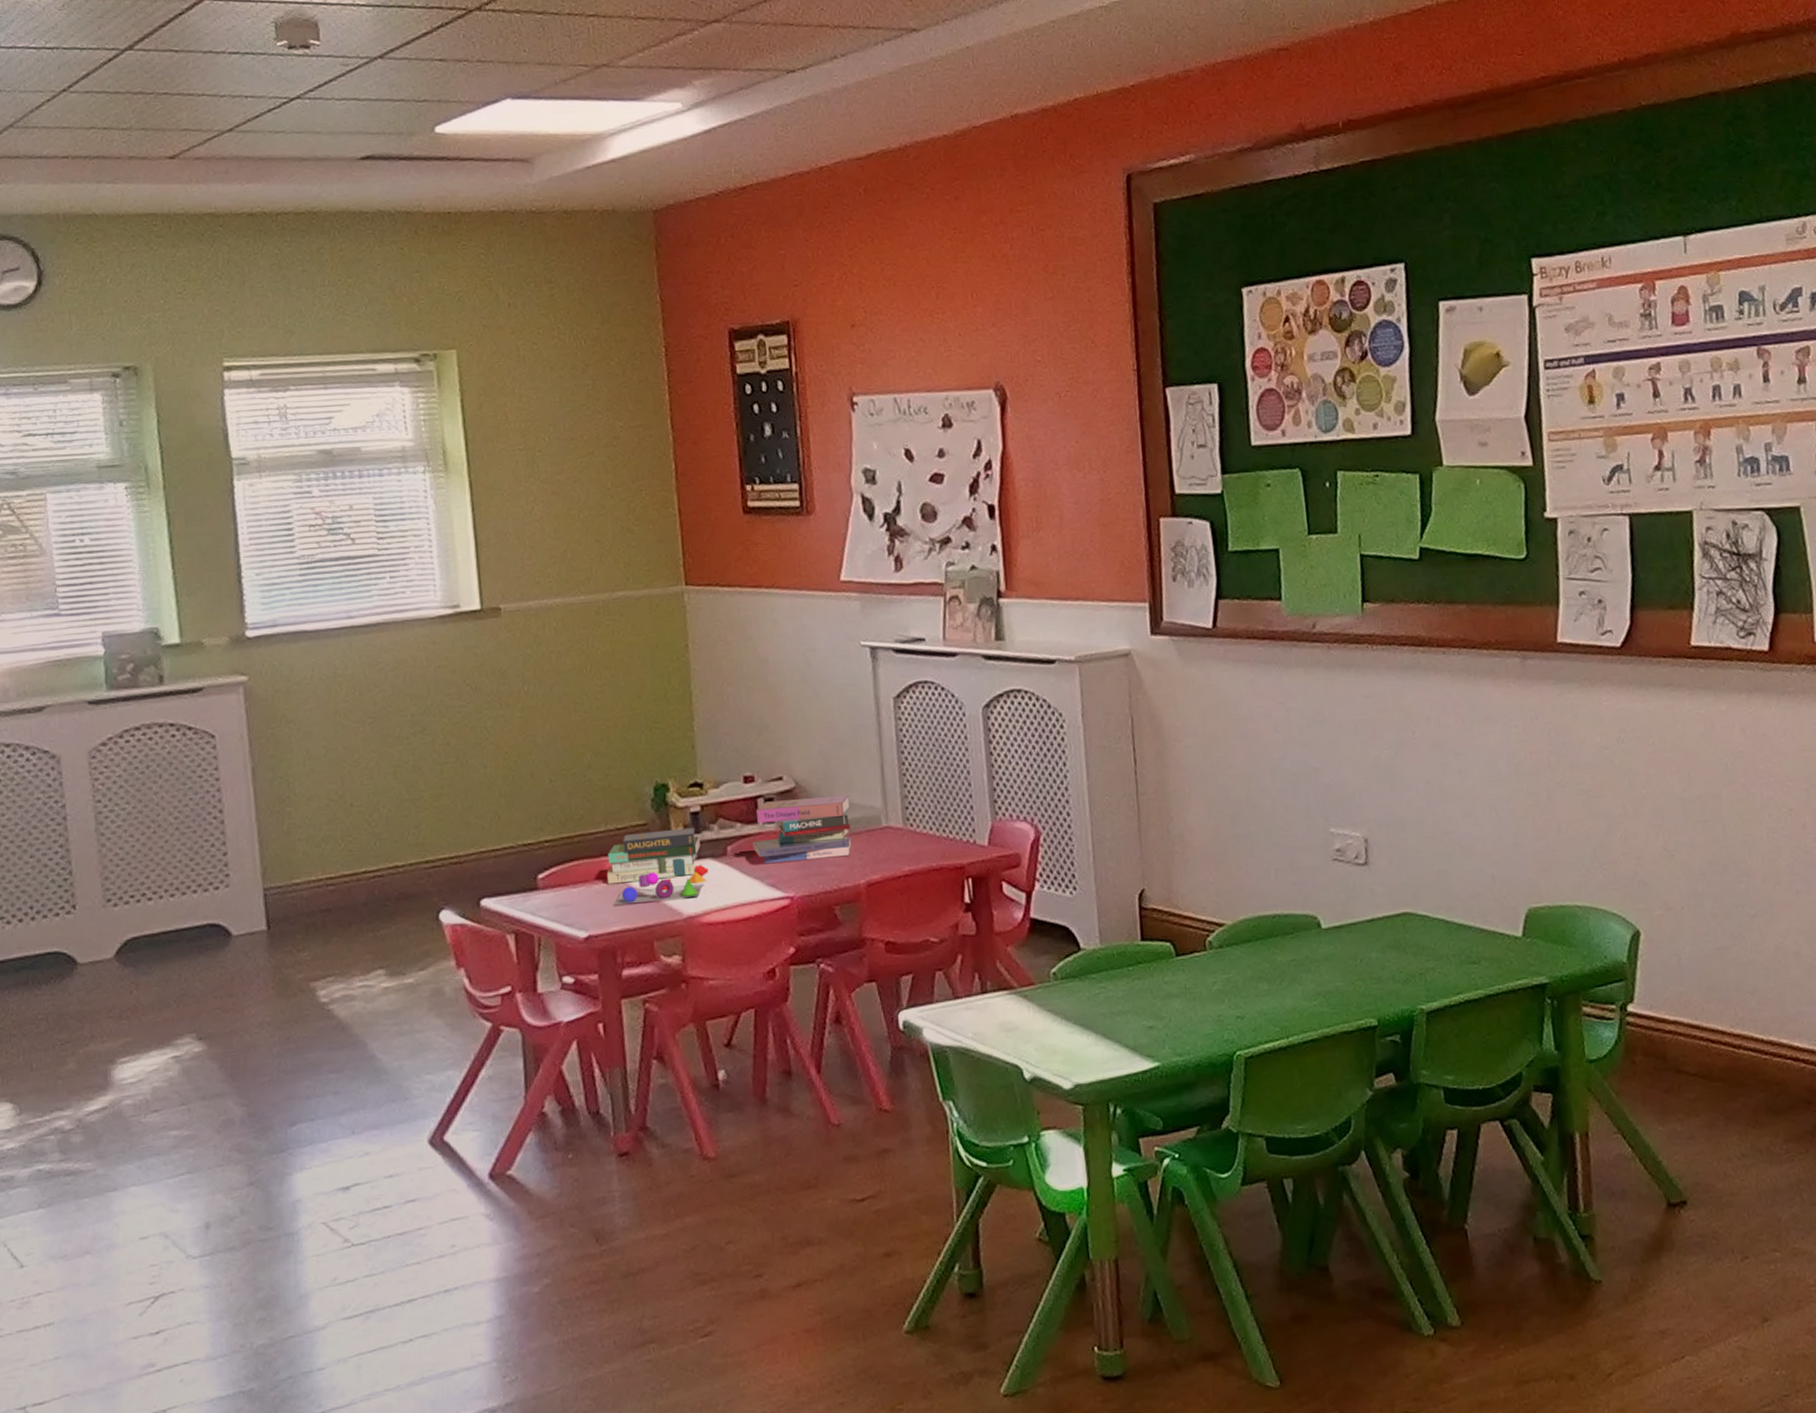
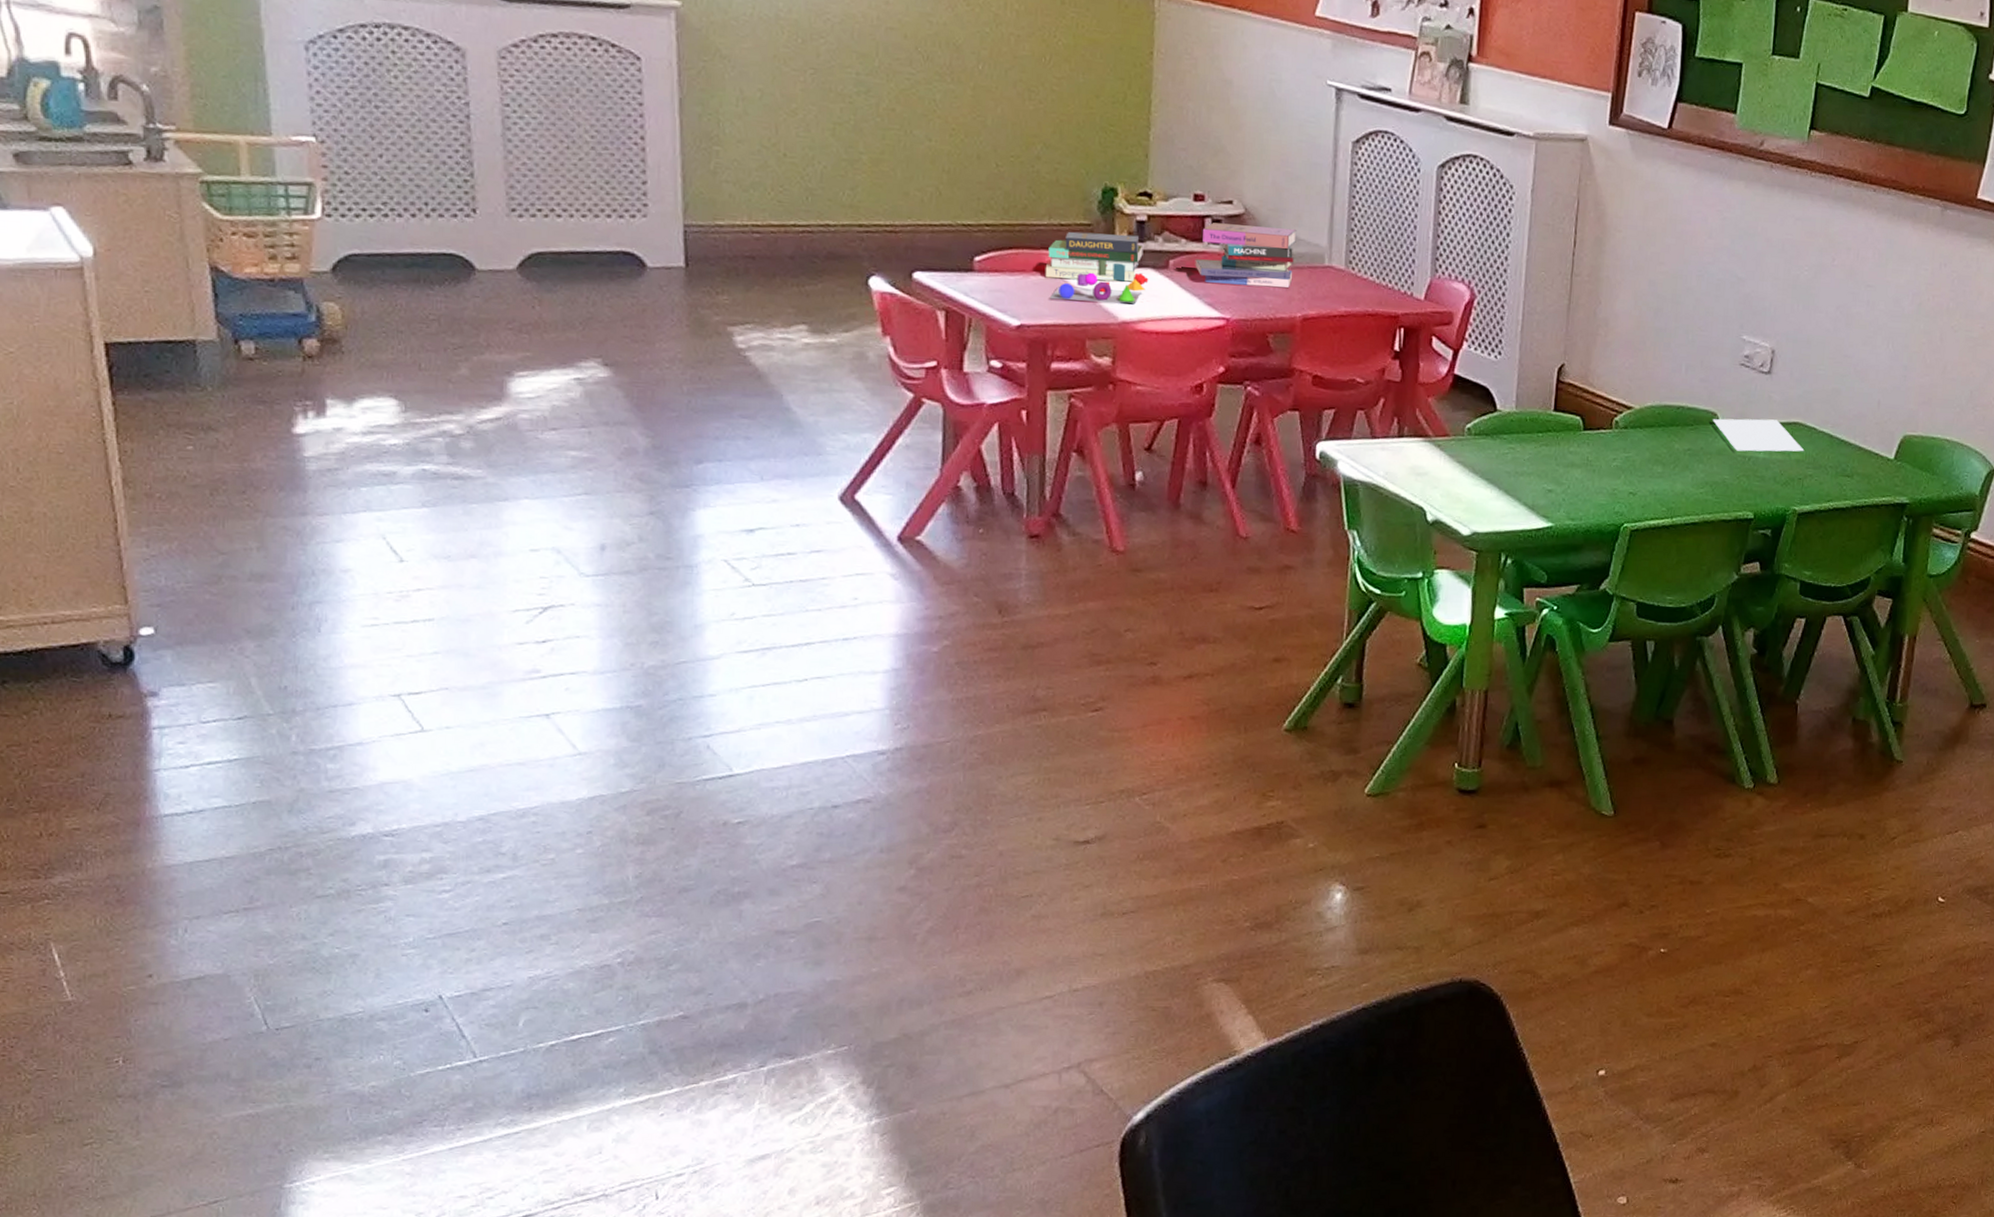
paper: none [1313,913,1420,954] -> present [1712,418,1805,452]

